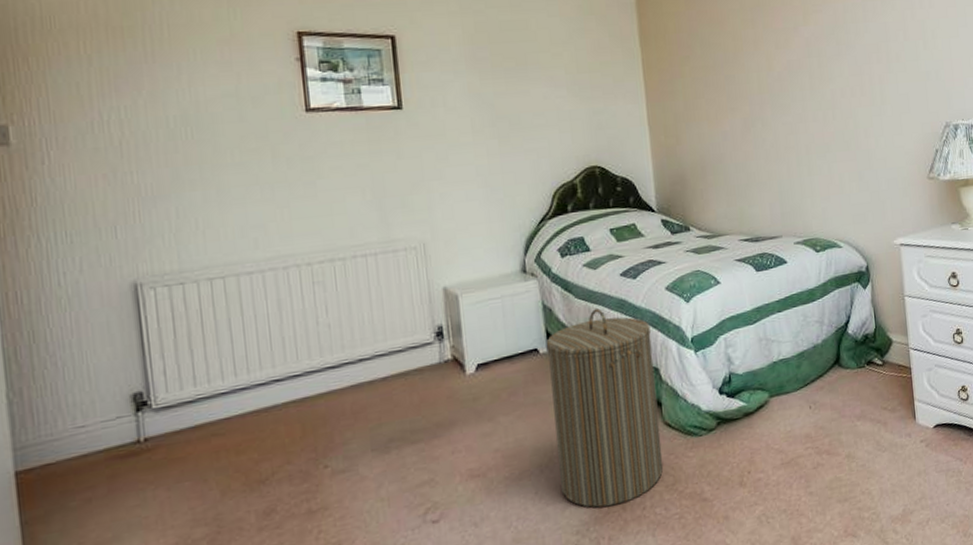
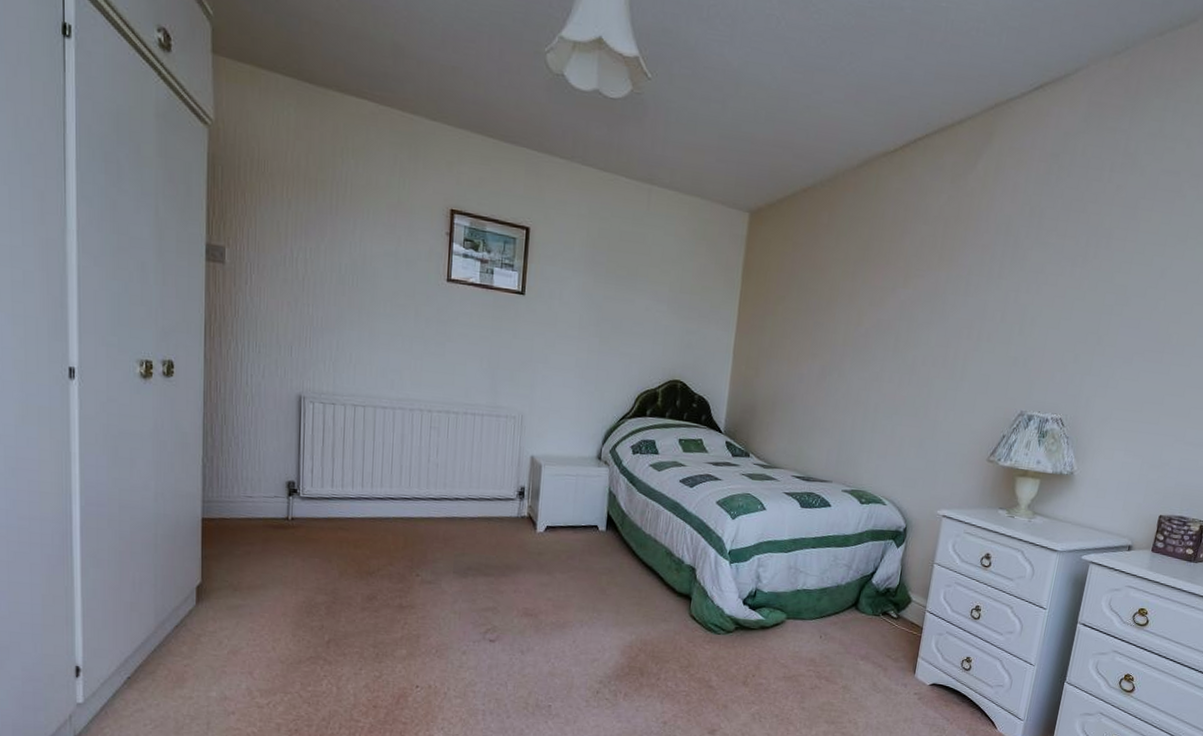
laundry hamper: present [546,308,664,508] -> none [595,505,696,670]

